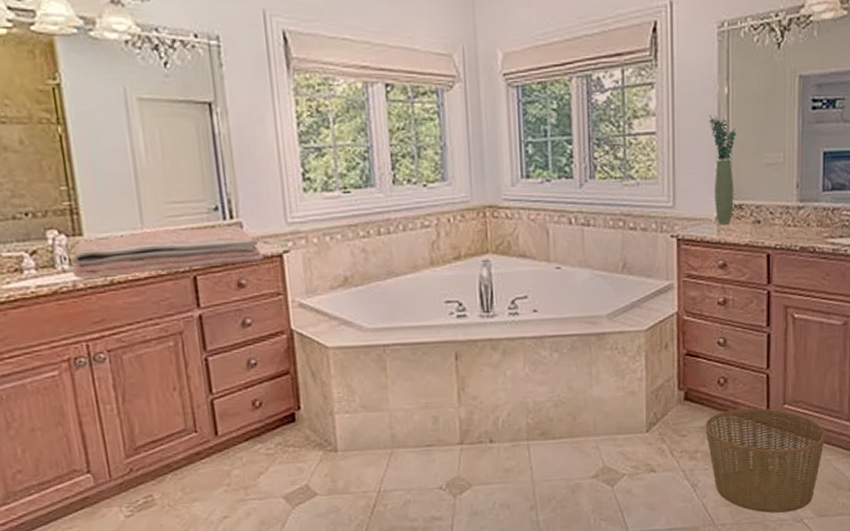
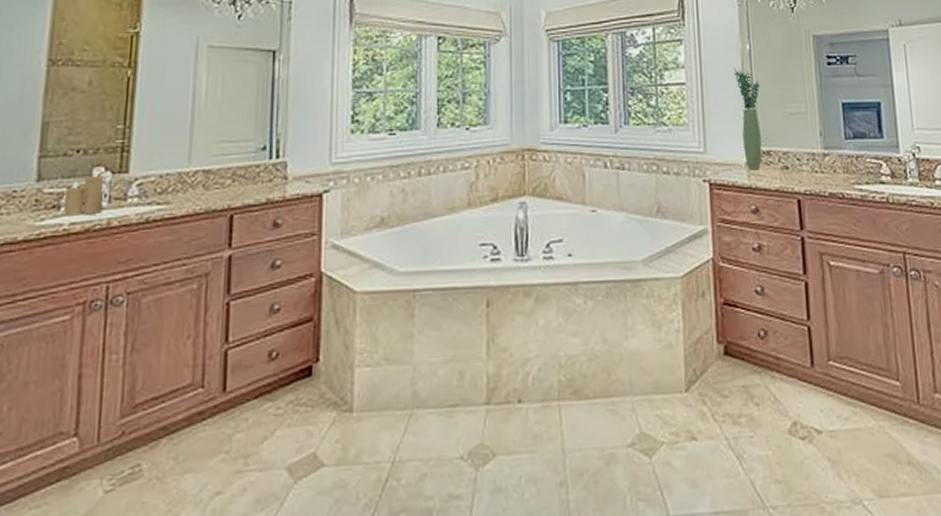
candle: none [23,234,65,279] -> present [64,171,104,216]
towel: present [72,225,264,279] -> none [109,164,303,217]
basket: present [705,408,826,513] -> none [747,365,877,493]

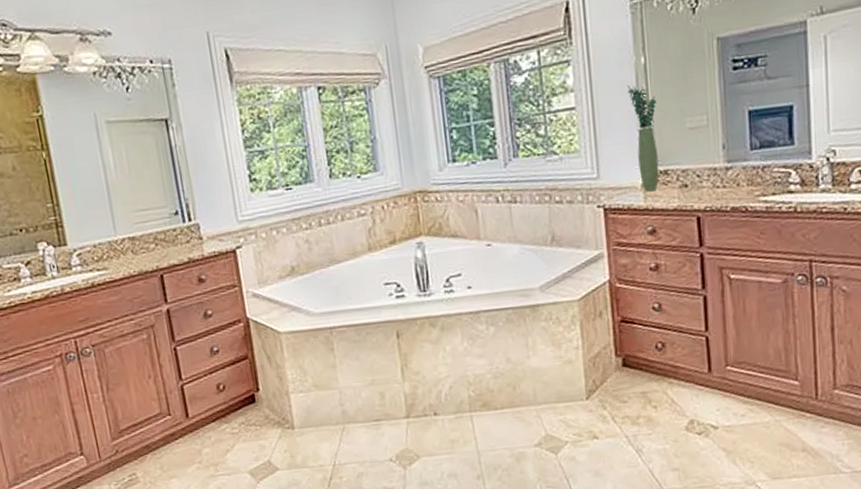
candle: present [64,171,104,216] -> none [19,246,54,287]

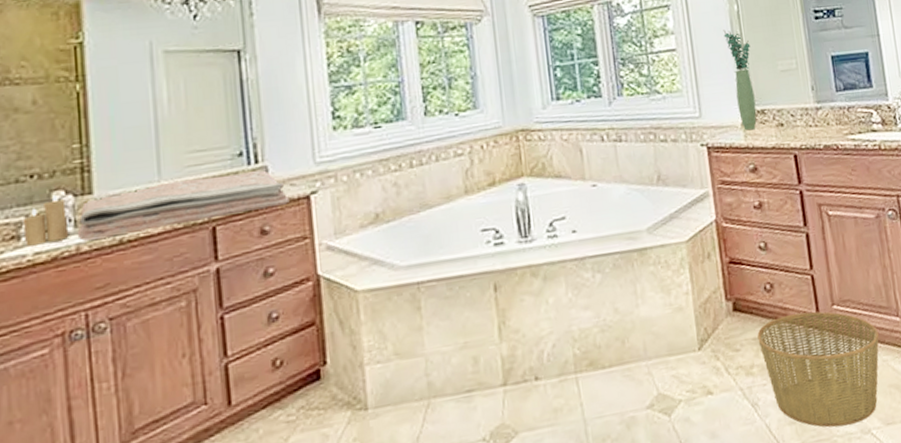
candle: none [19,246,54,287] -> present [22,195,68,247]
towel: none [60,227,220,283] -> present [77,169,290,241]
basket: none [645,371,774,477] -> present [757,311,879,427]

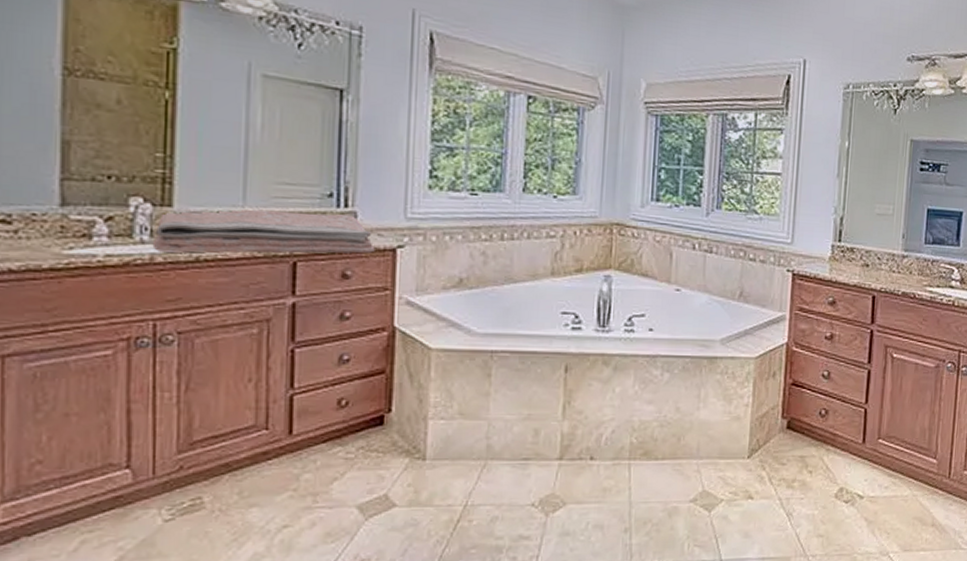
candle: present [22,195,68,247] -> none [96,201,143,248]
vase: present [723,30,757,131] -> none [829,164,853,265]
basket: present [757,311,879,427] -> none [804,441,914,546]

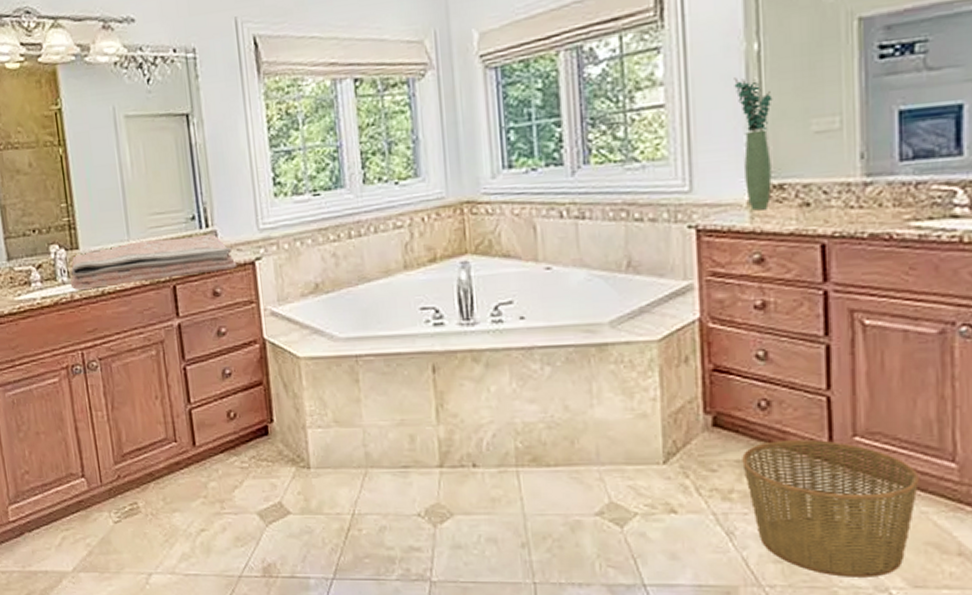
basket: none [804,441,914,546] -> present [742,440,919,577]
vase: none [829,164,853,265] -> present [734,77,773,211]

